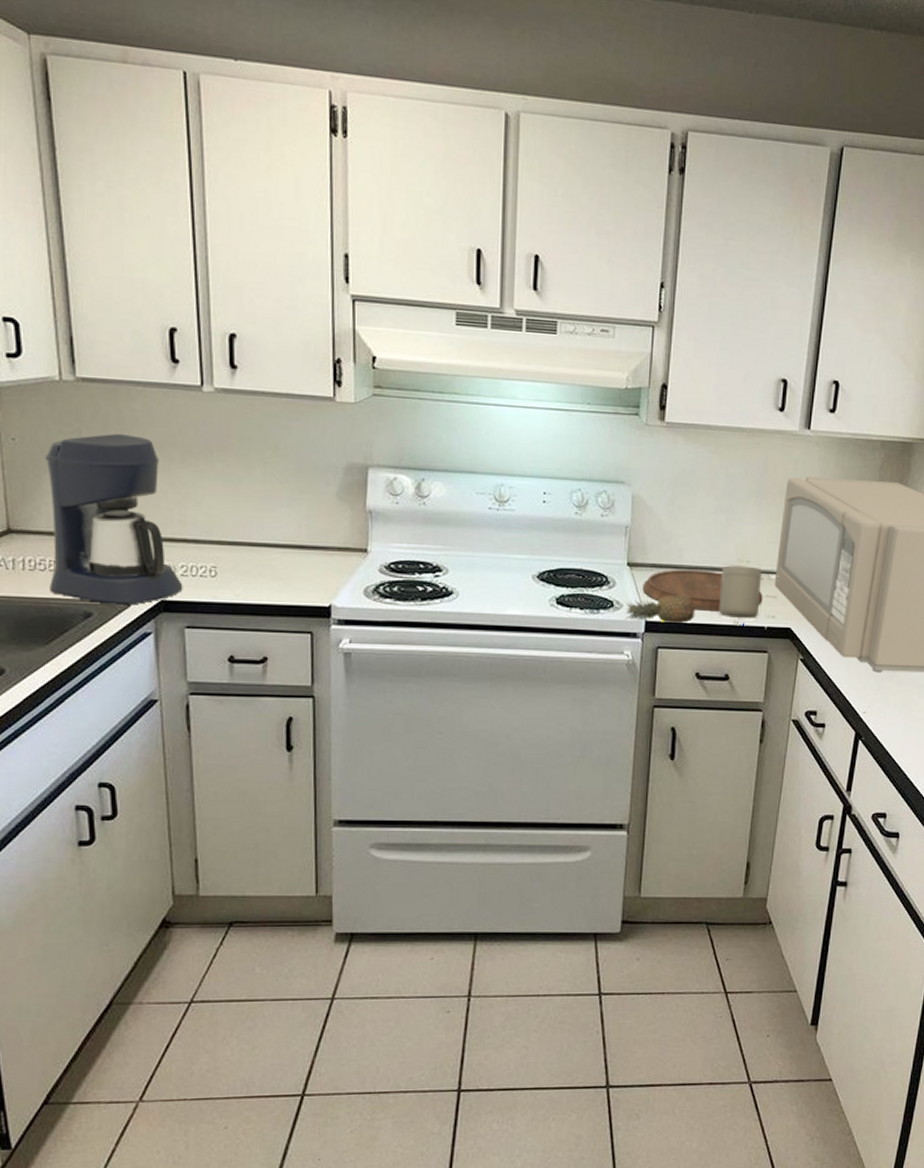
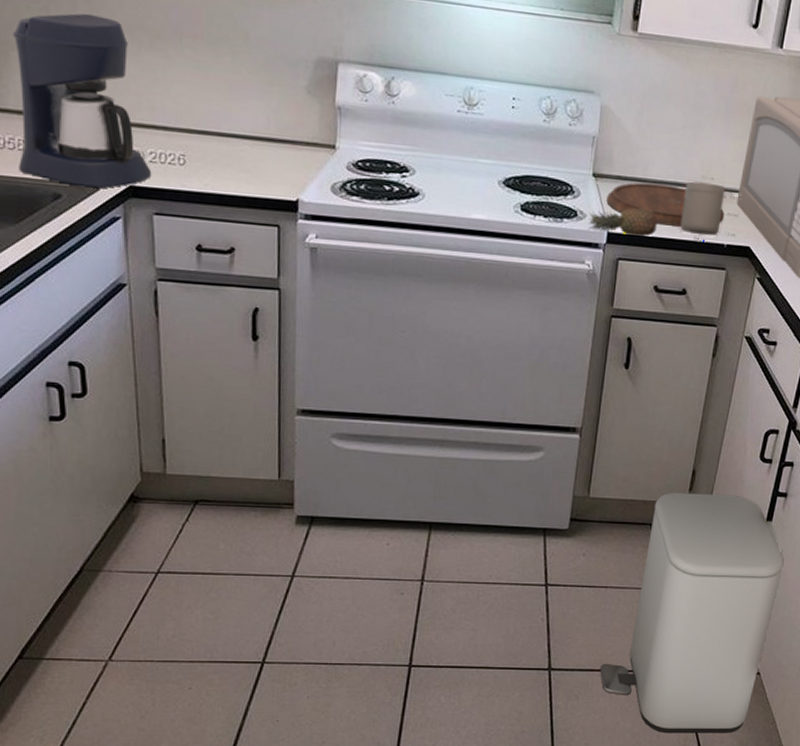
pedal bin: none [661,887,849,1152] -> present [600,492,784,734]

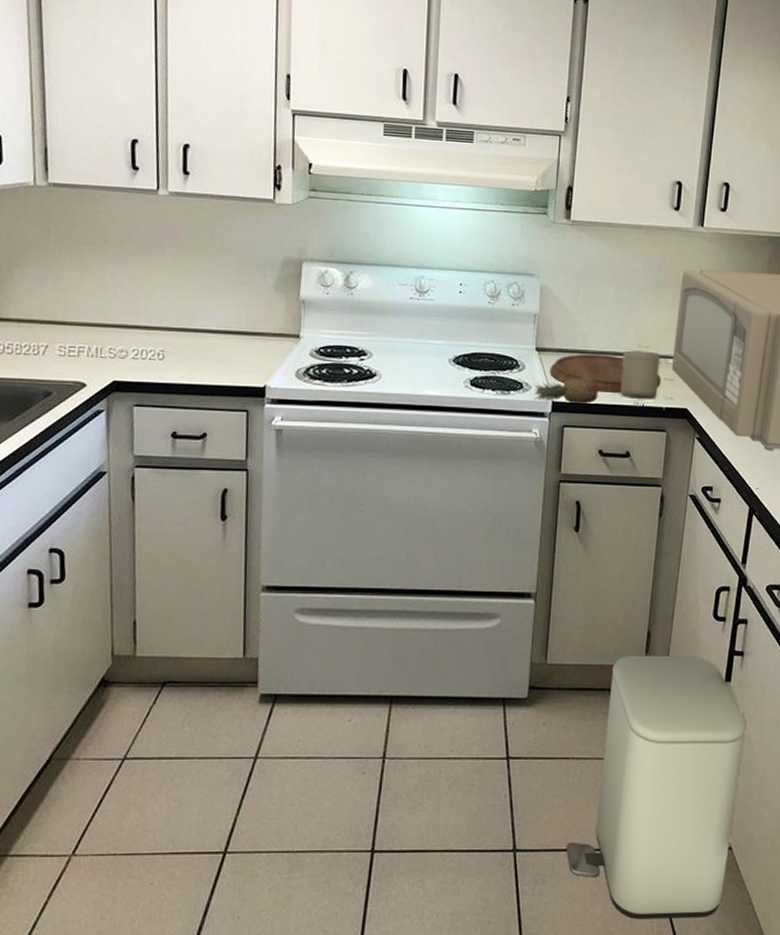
coffee maker: present [12,13,152,189] -> none [15,231,134,385]

